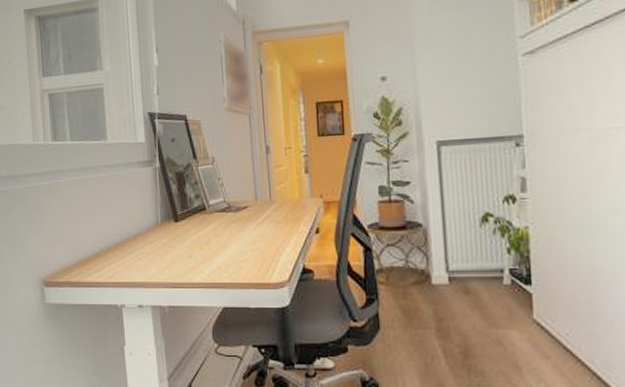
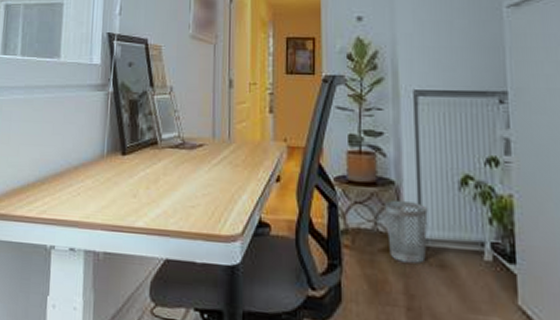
wastebasket: none [414,240,453,292] -> present [385,201,428,264]

